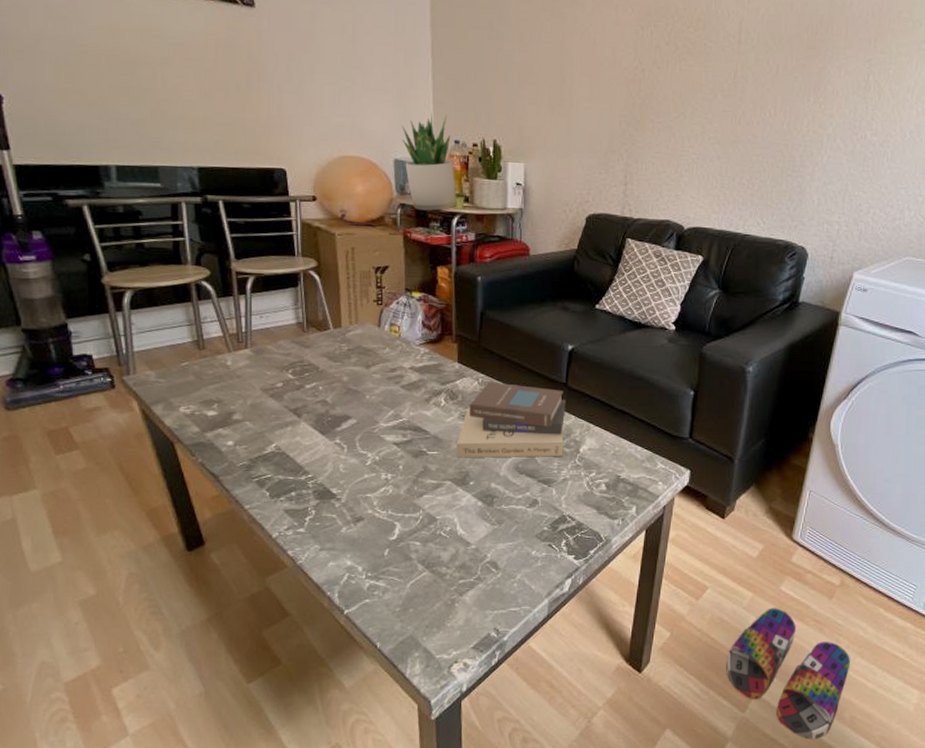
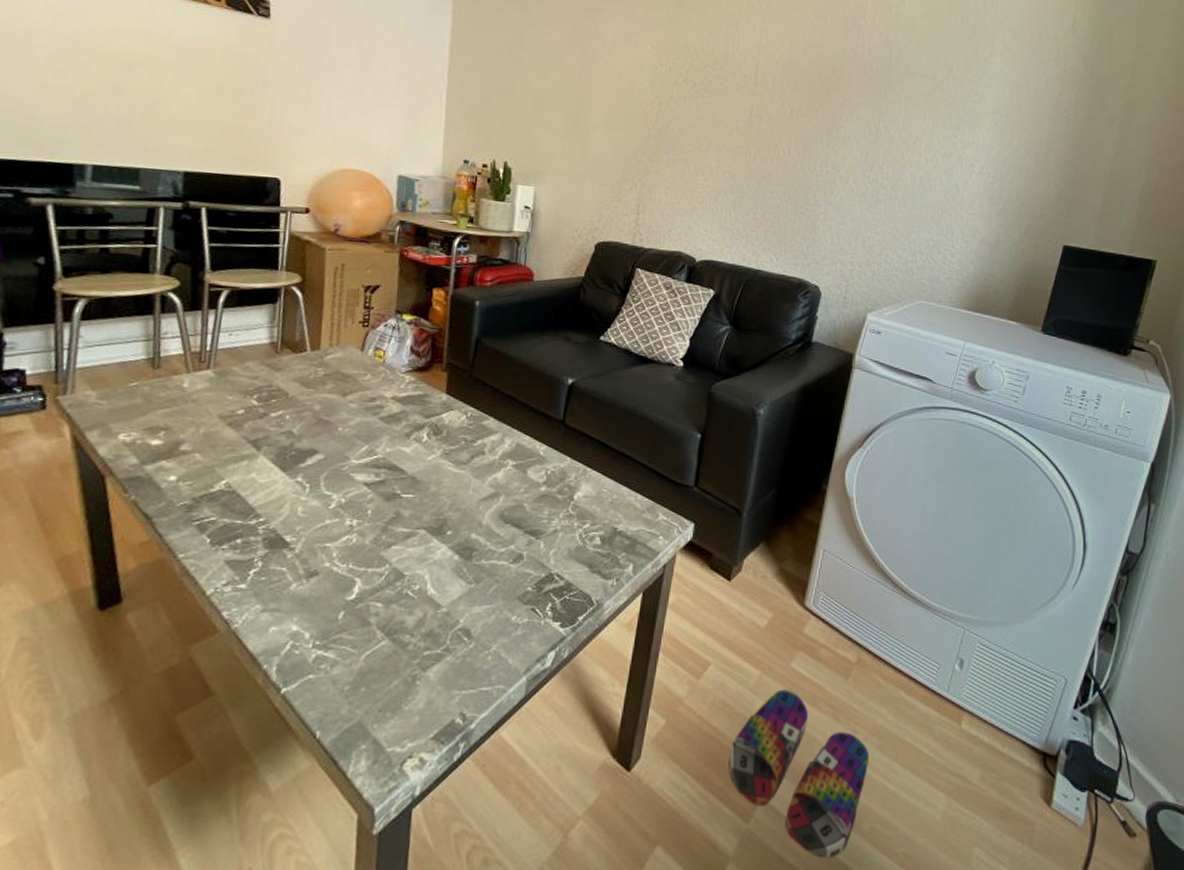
planter: present [402,114,457,211] -> none [408,132,462,230]
books: present [456,381,567,458] -> none [434,416,563,504]

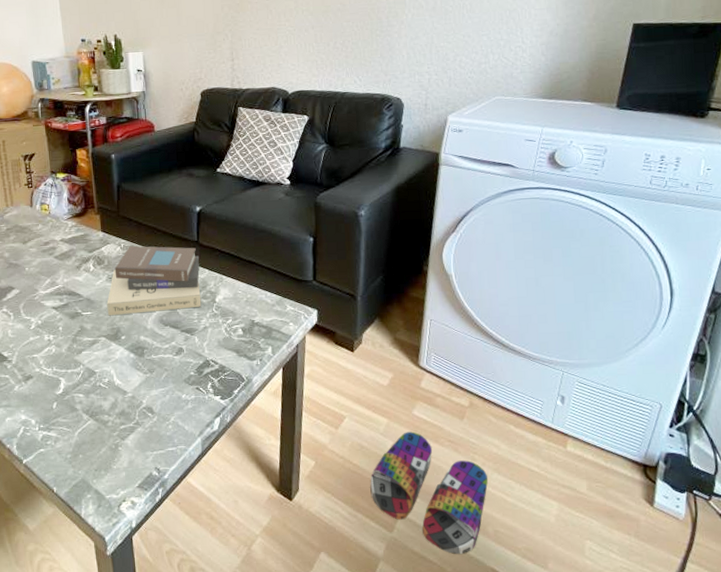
books: none [434,416,563,504] -> present [107,245,202,316]

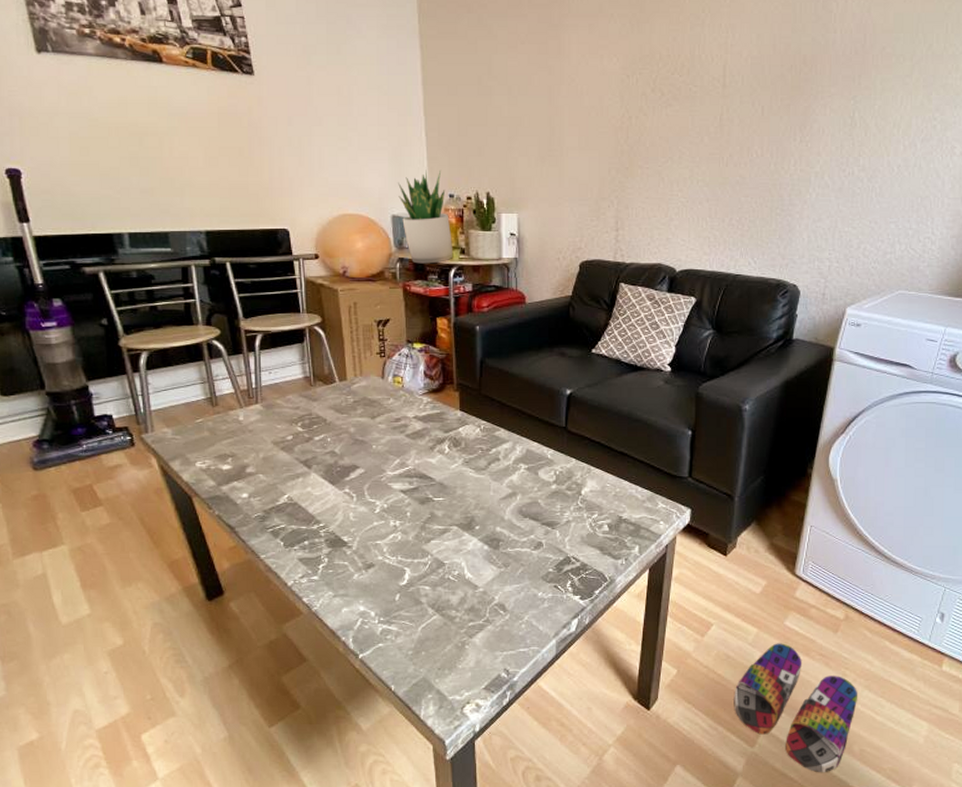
planter: none [36,19,88,103] -> present [398,169,454,264]
books: present [107,245,202,316] -> none [461,428,567,503]

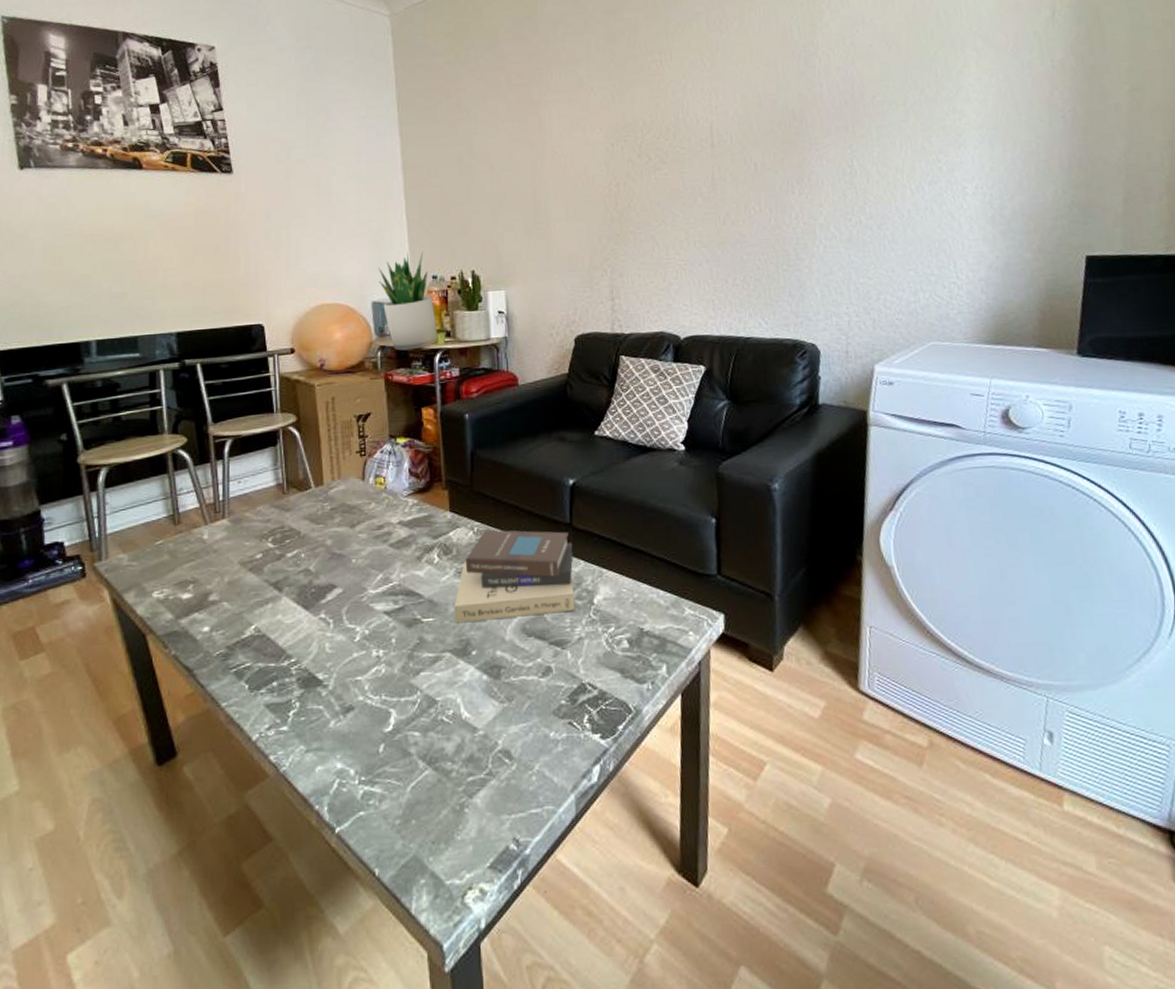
books: none [461,428,567,503] -> present [454,529,576,623]
slippers: present [734,643,857,773] -> none [803,783,962,969]

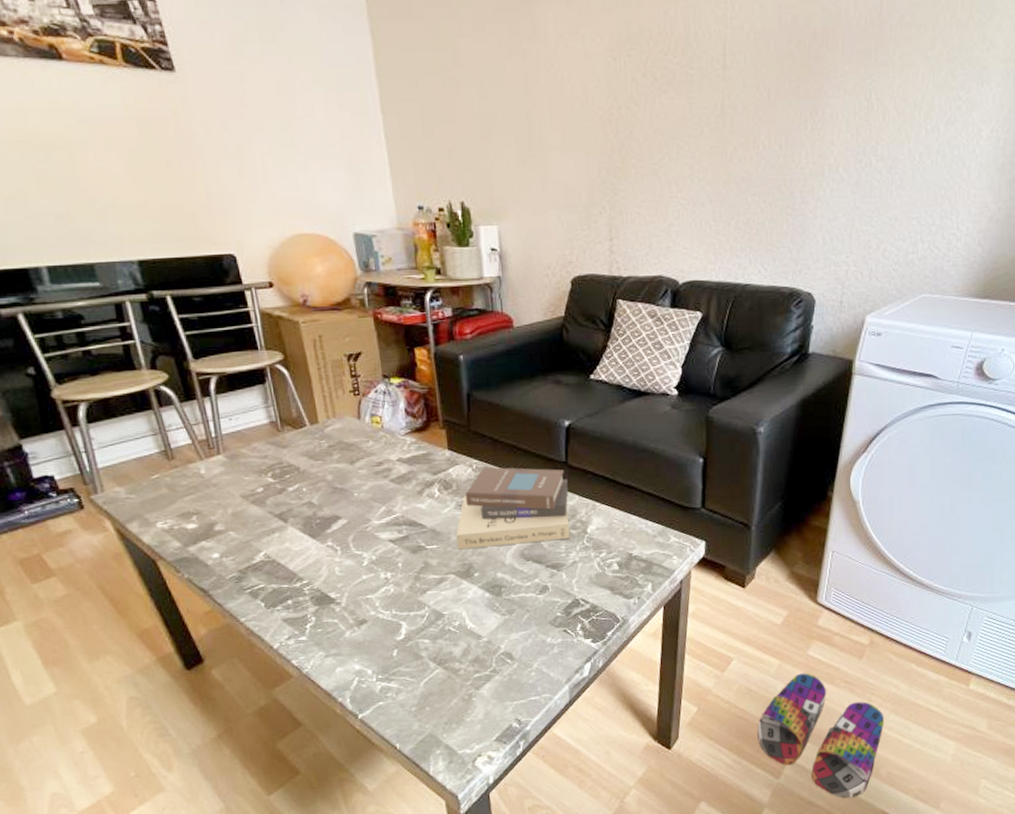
planter: present [379,252,438,351] -> none [358,178,428,288]
slippers: none [803,783,962,969] -> present [757,673,884,799]

